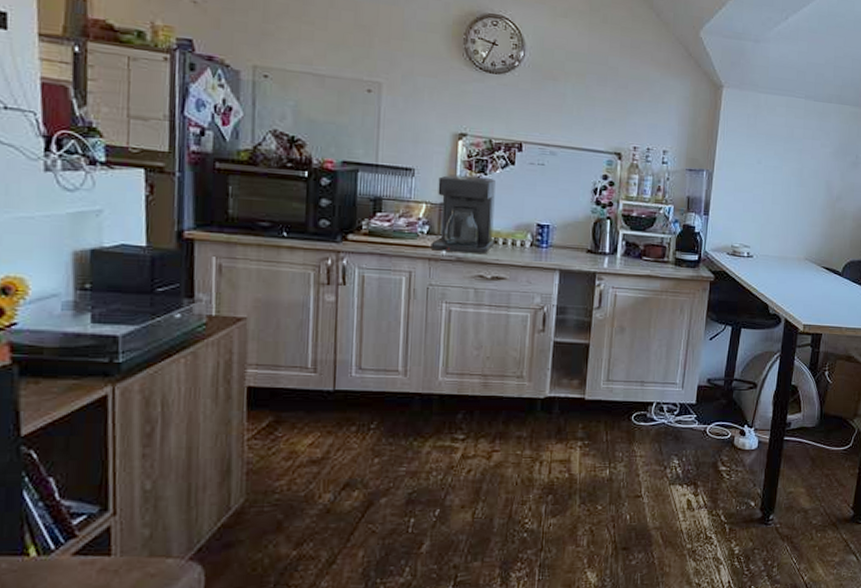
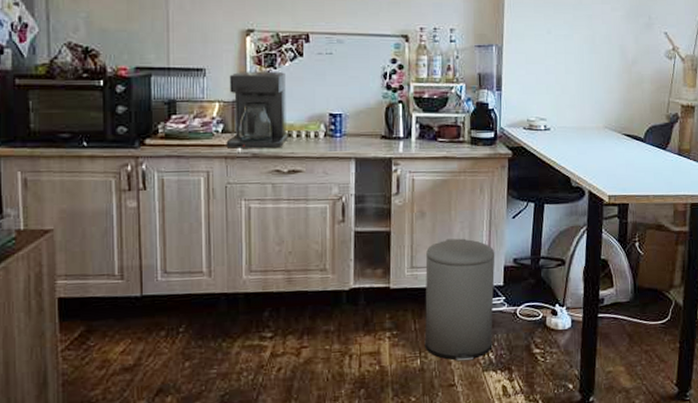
pedal bin: none [614,355,690,474] -> present [424,238,495,362]

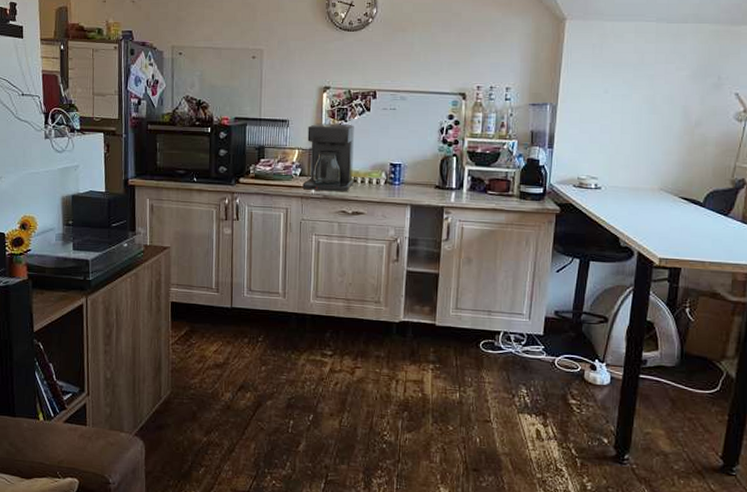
pedal bin: present [424,238,495,362] -> none [464,286,537,401]

